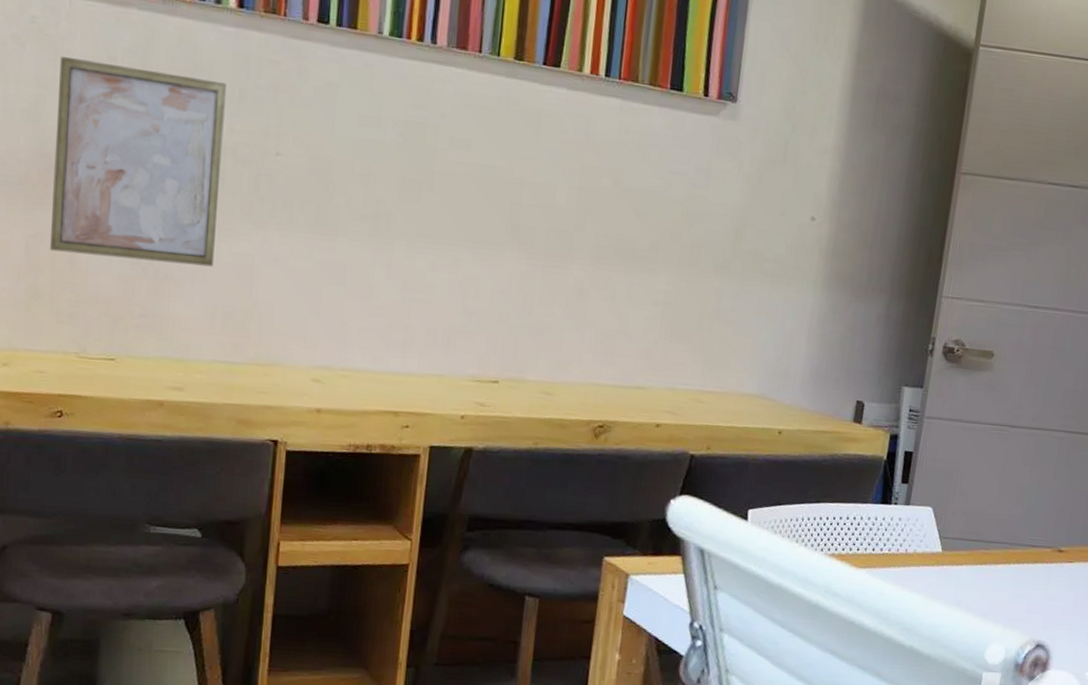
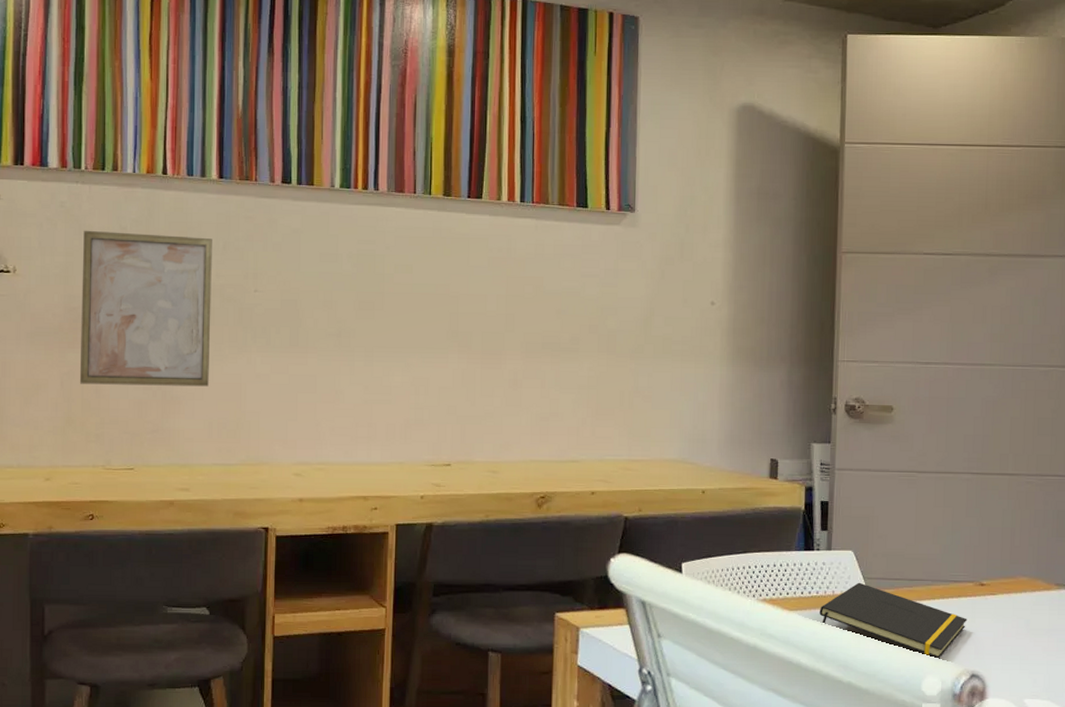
notepad: none [889,541,1041,627] -> present [819,582,968,659]

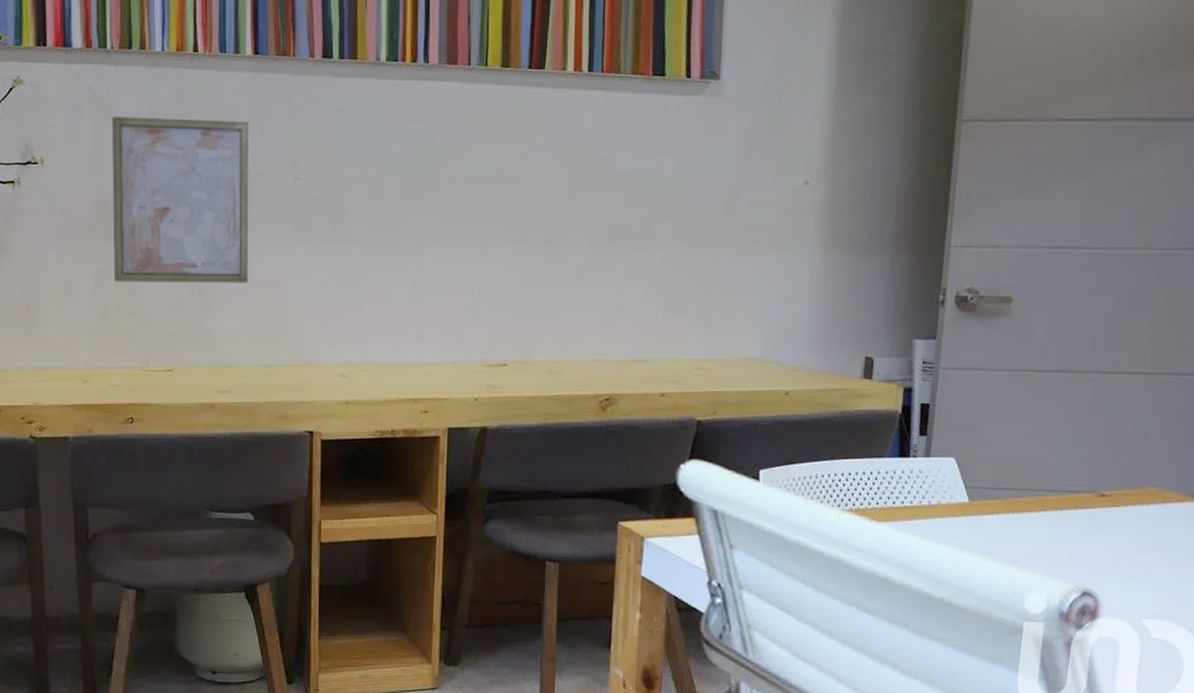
notepad: present [819,582,968,659] -> none [912,492,1083,575]

